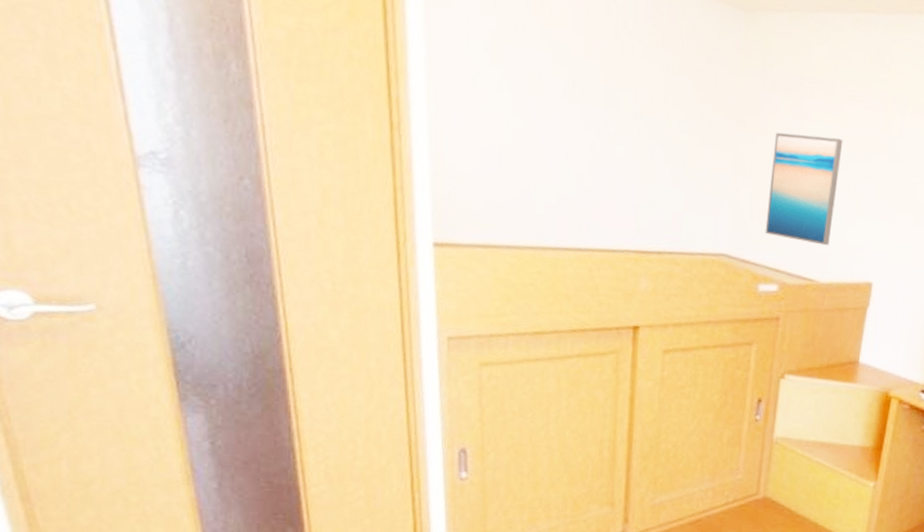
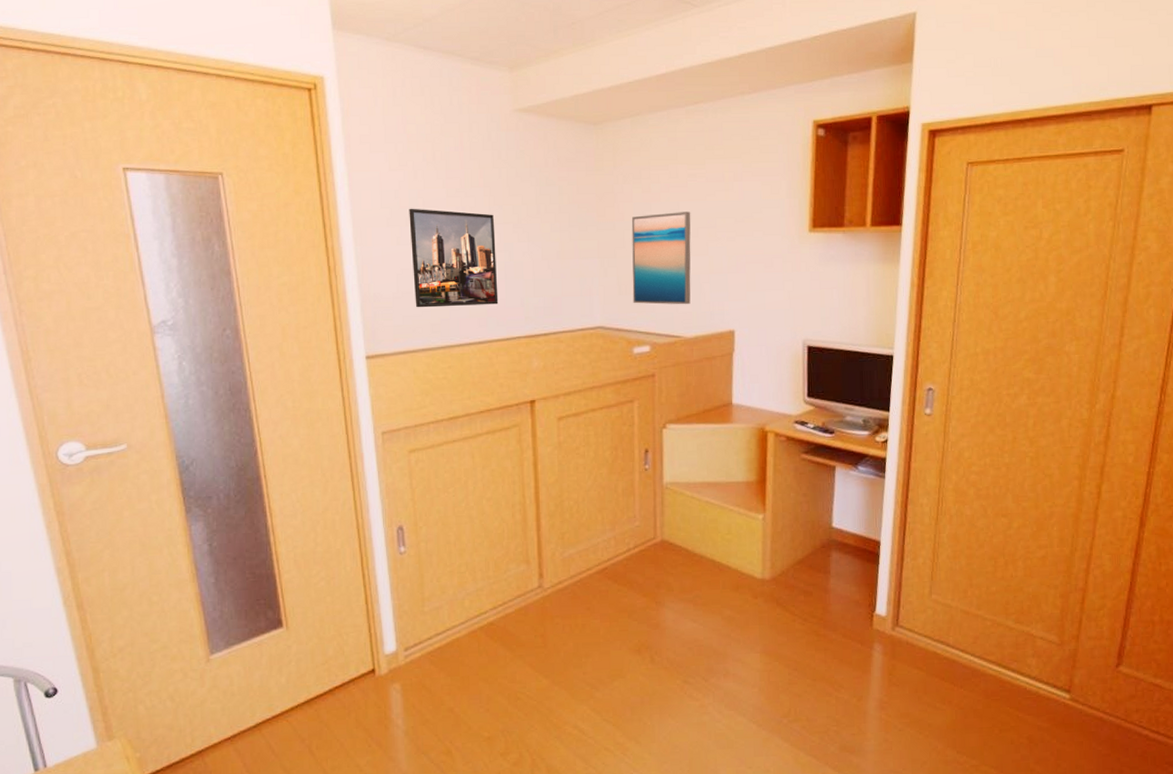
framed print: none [502,67,611,208] -> present [409,208,499,308]

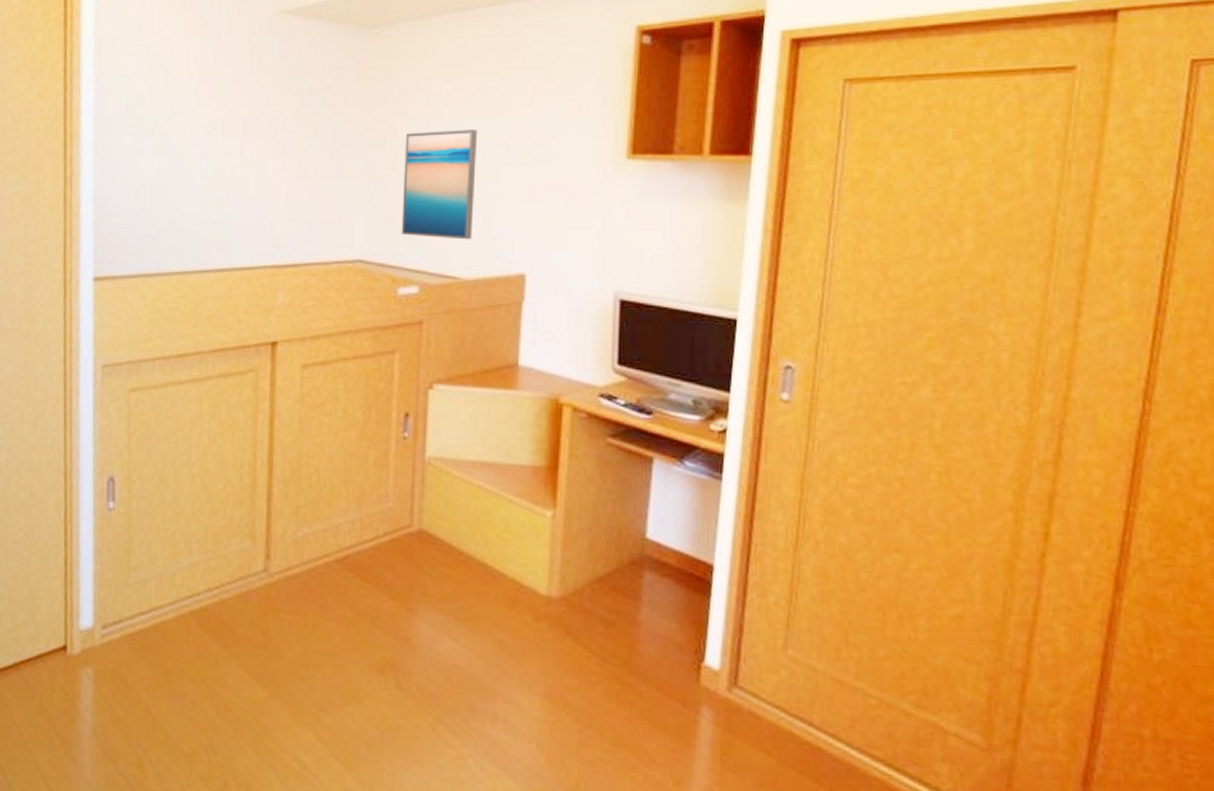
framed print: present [409,208,499,308] -> none [152,116,247,228]

